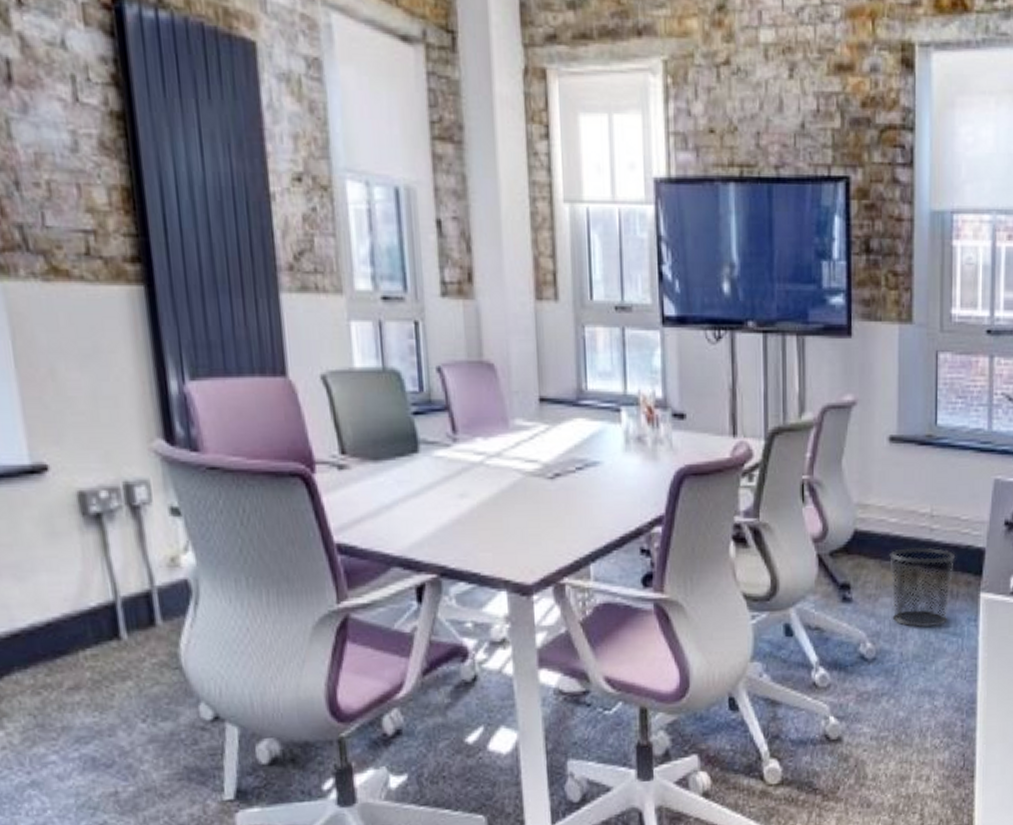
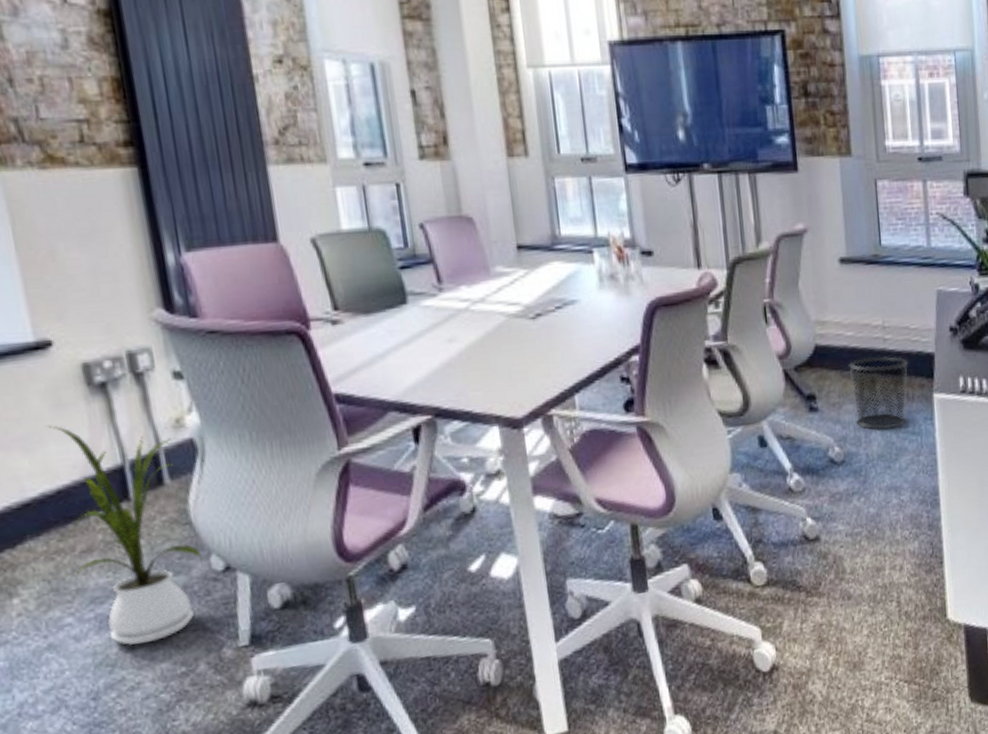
house plant: none [38,554,192,789] -> present [46,425,204,645]

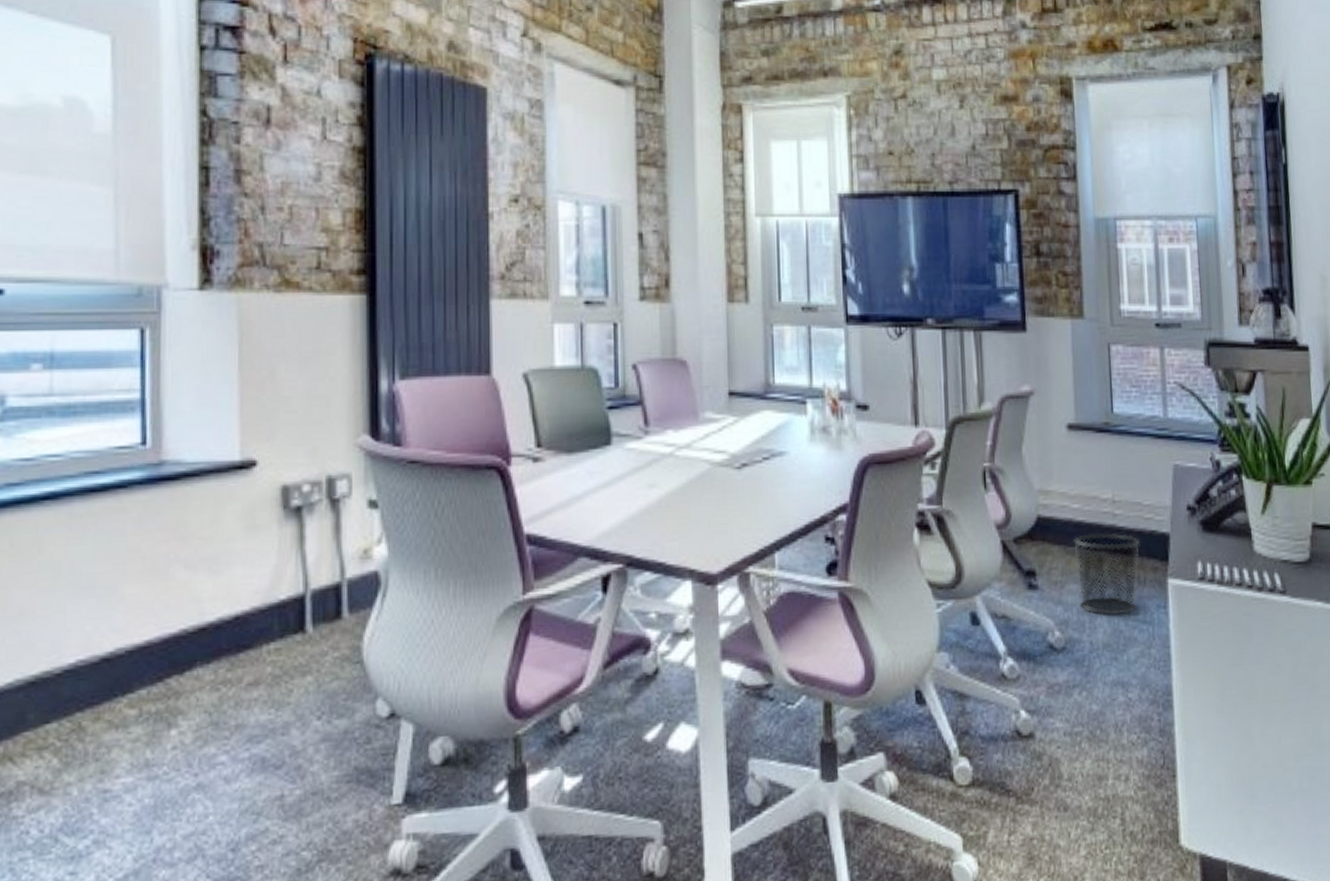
house plant: present [46,425,204,645] -> none [236,547,369,793]

